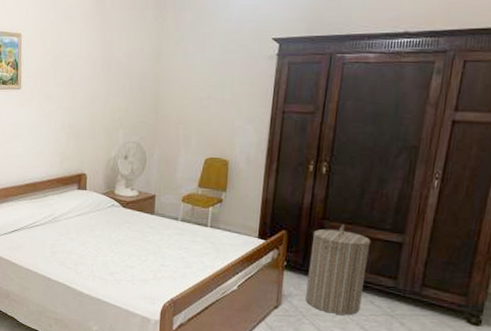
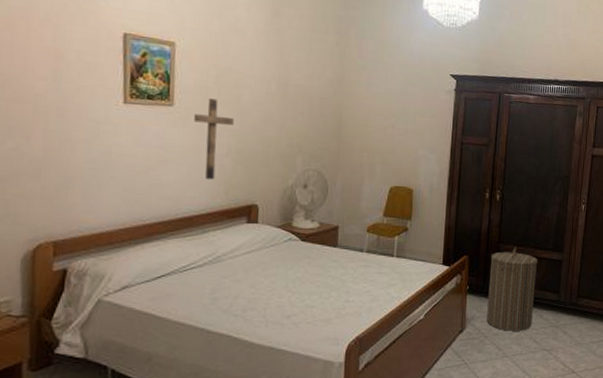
crucifix: none [36,81,67,152] -> present [194,98,234,180]

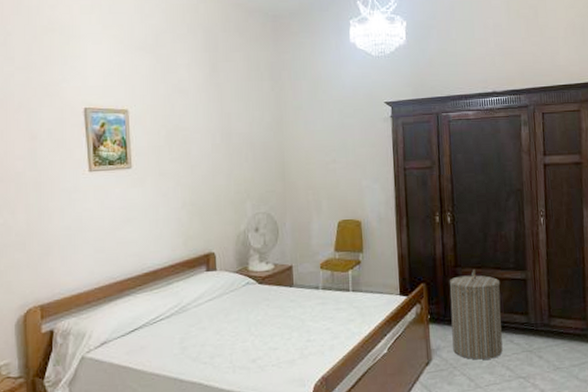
crucifix: present [194,98,234,180] -> none [150,157,186,234]

